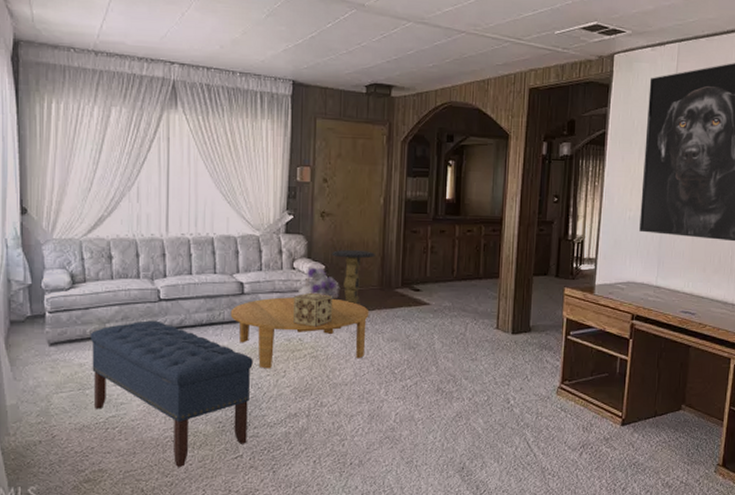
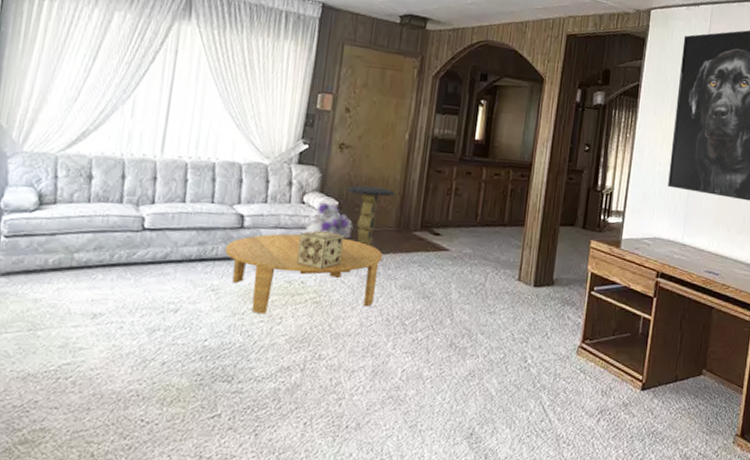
bench: present [90,320,253,467] -> none [45,252,246,427]

